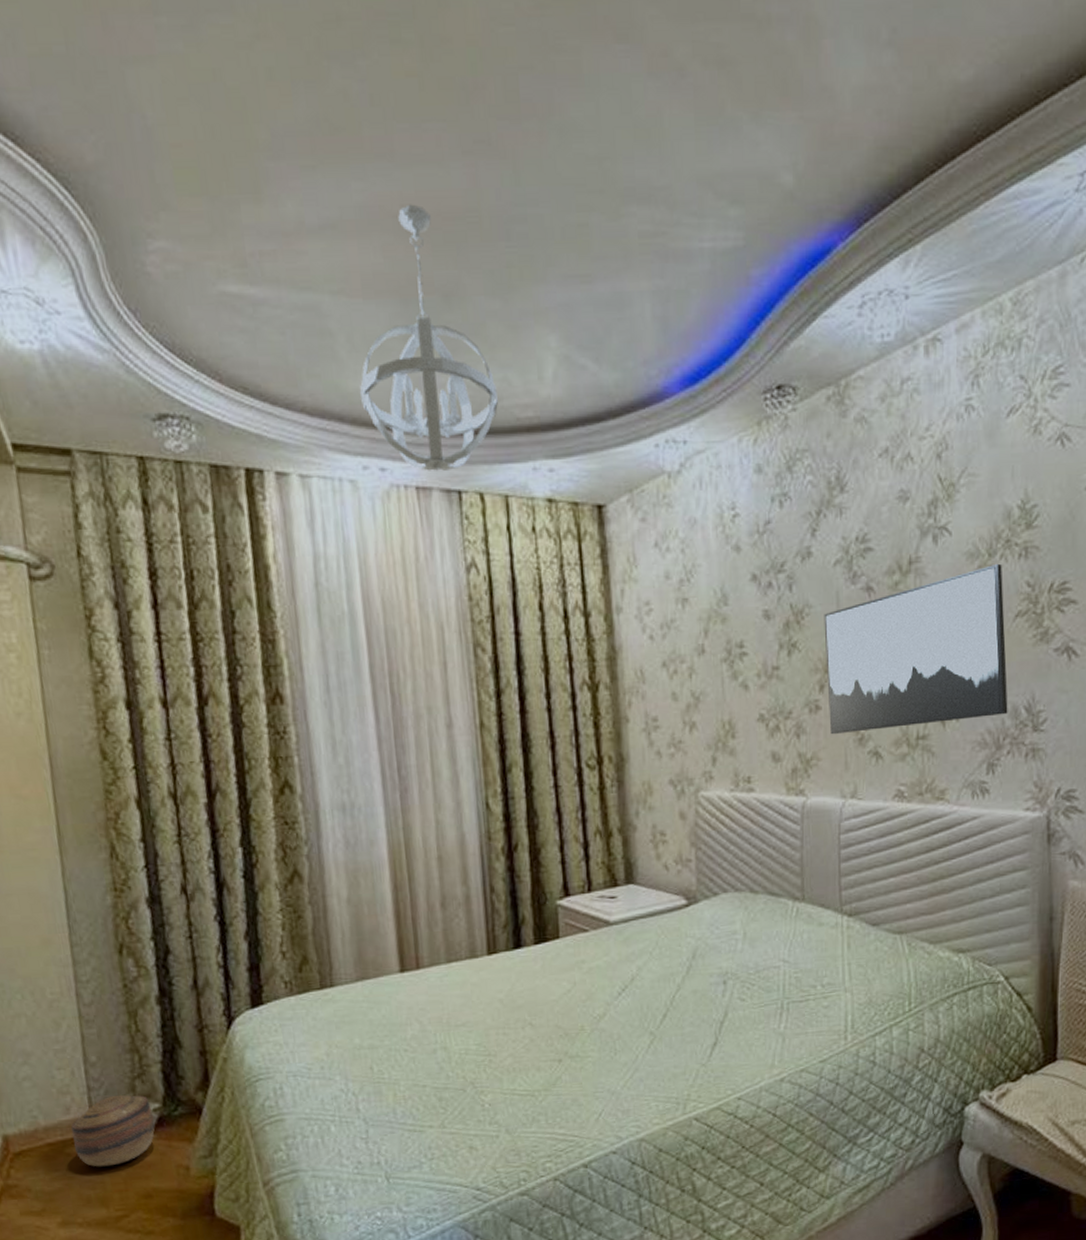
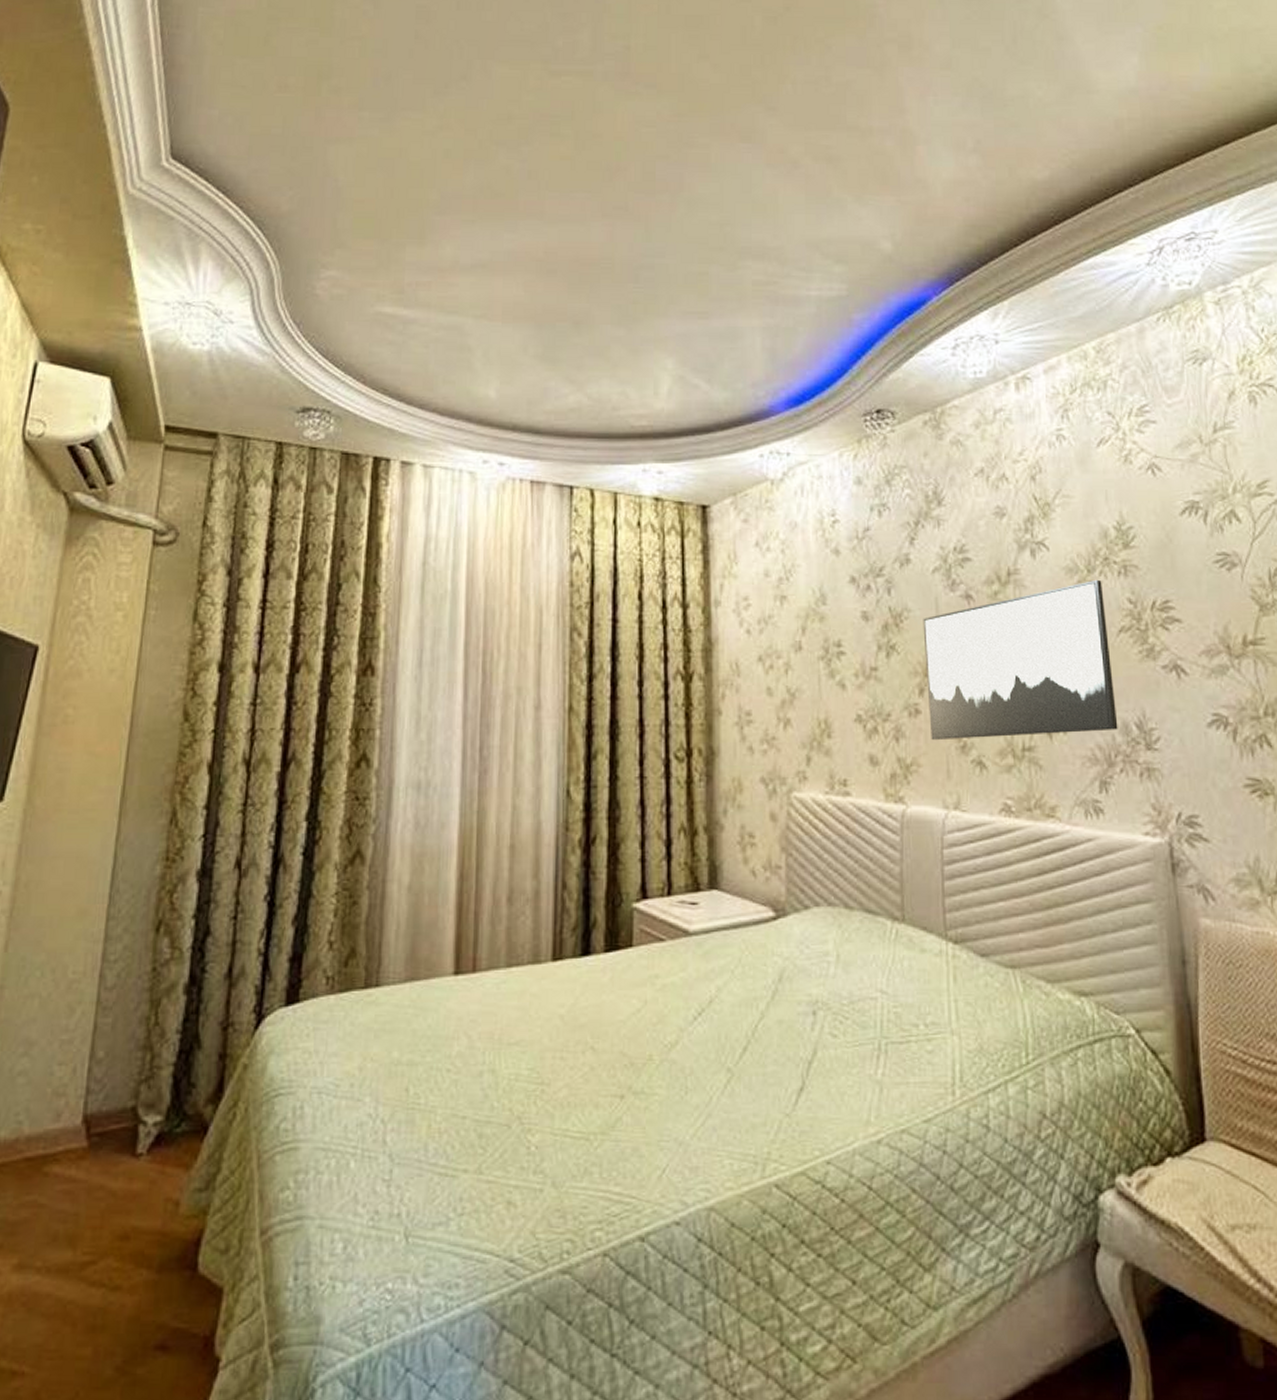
basket: present [71,1094,155,1167] -> none [54,1101,153,1194]
chandelier: present [360,204,499,471] -> none [489,252,616,468]

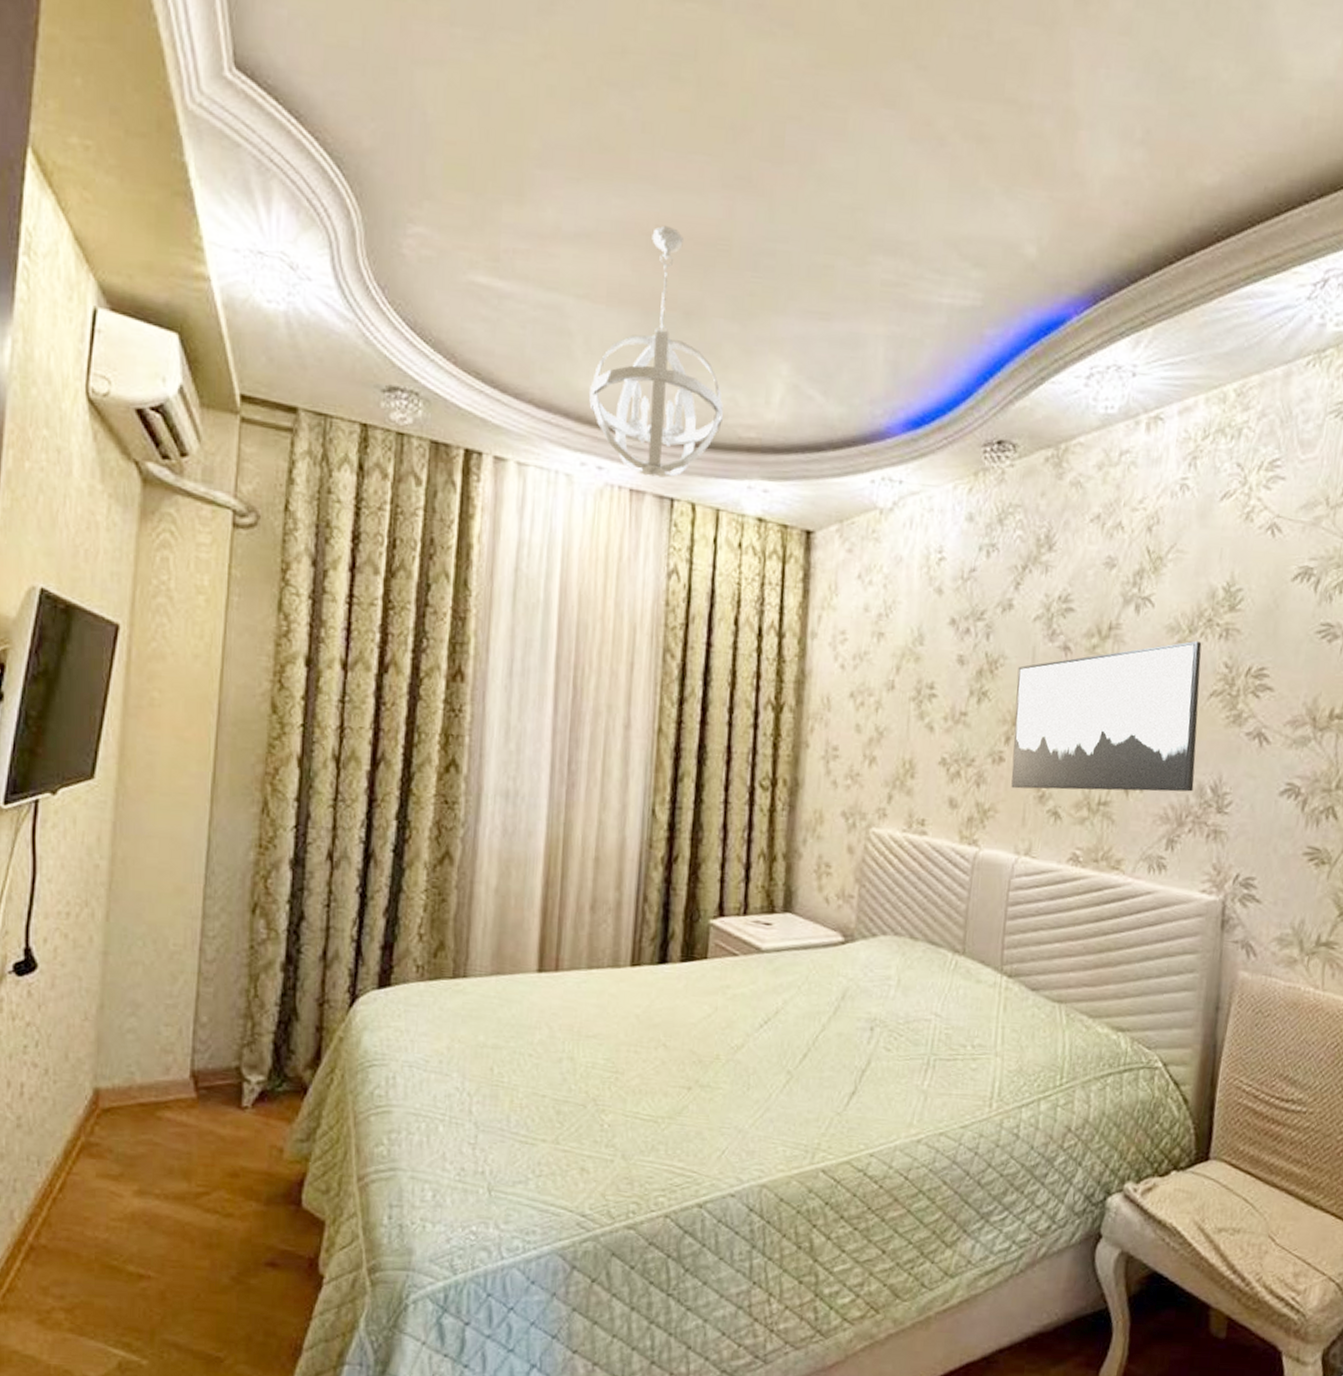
chandelier: none [489,252,616,468] -> present [589,225,724,478]

